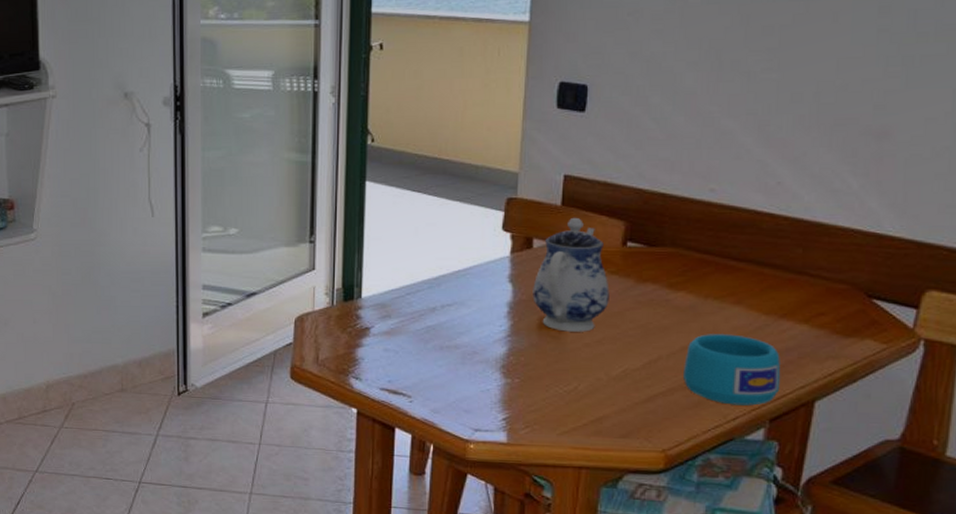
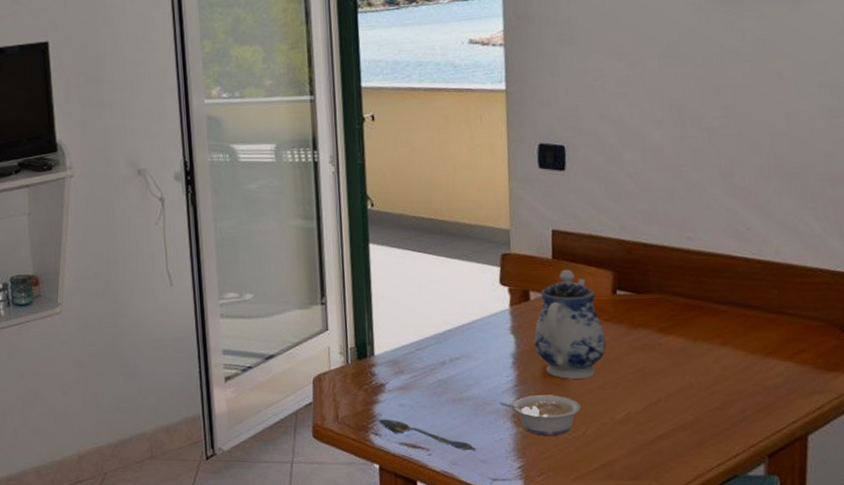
spoon: none [361,363,461,400] -> present [379,418,477,451]
legume: none [489,346,575,388] -> present [499,395,581,436]
cup: present [683,334,781,406] -> none [682,374,774,443]

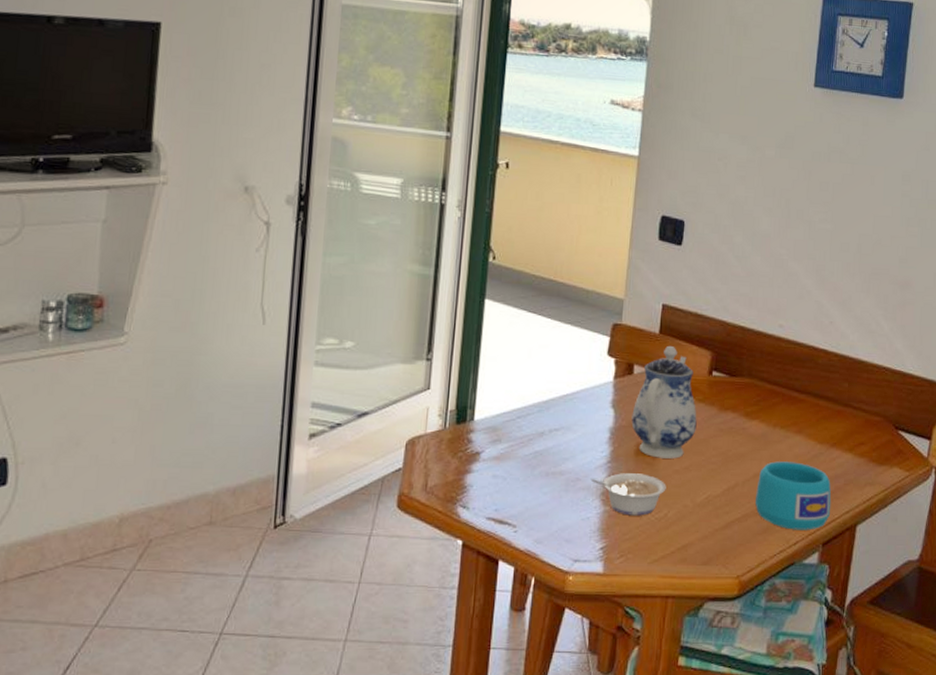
spoon: present [379,418,477,451] -> none [469,490,563,529]
cup: none [682,374,774,443] -> present [755,461,832,530]

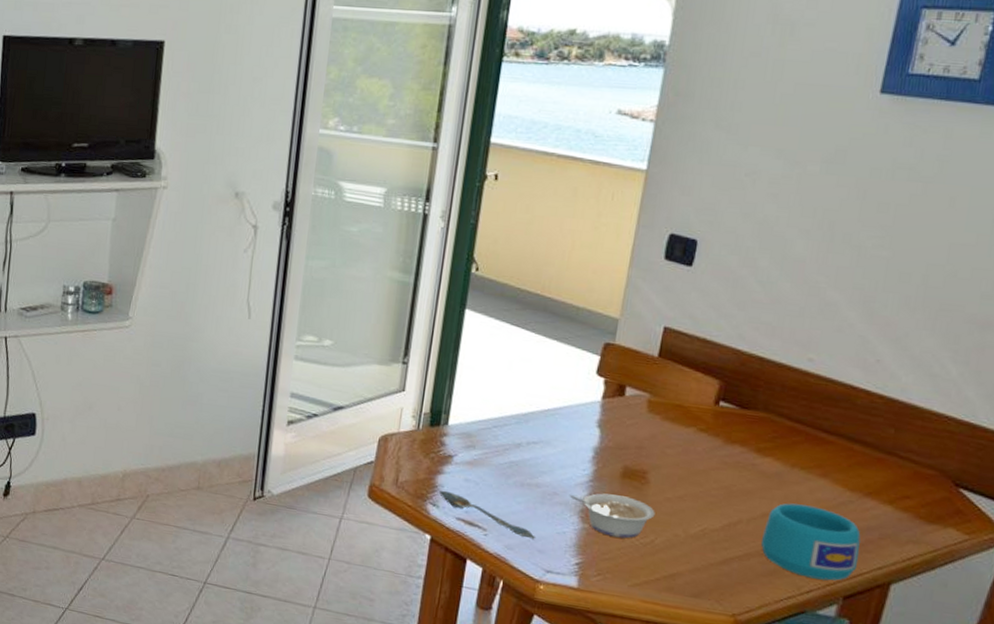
spoon: none [469,490,563,529] -> present [439,490,536,539]
teapot: present [631,345,697,459] -> none [619,370,697,486]

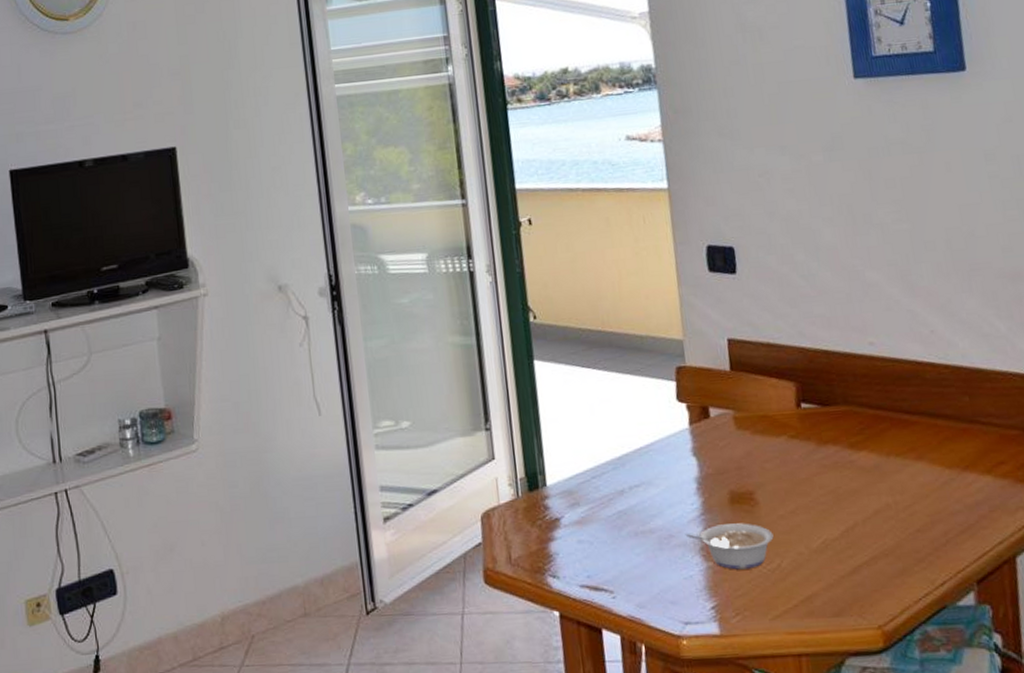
spoon: present [439,490,536,539] -> none [556,558,665,591]
cup: present [761,503,861,581] -> none [880,492,979,569]

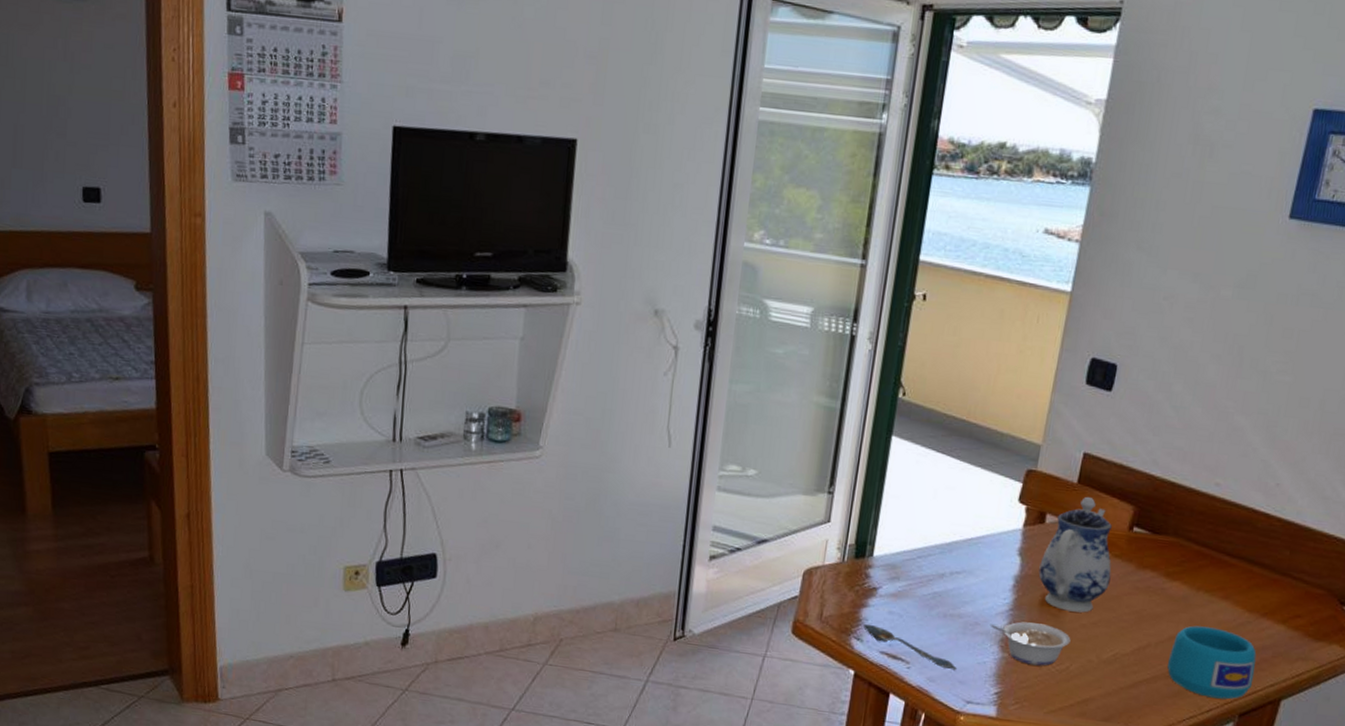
spoon: none [556,558,665,591] -> present [863,623,958,671]
teapot: none [717,381,796,505] -> present [1038,496,1112,613]
cup: none [880,492,979,569] -> present [1167,625,1257,700]

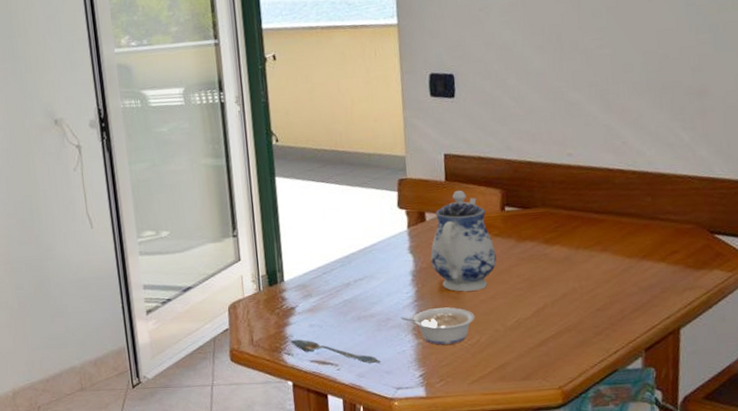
cup: present [1167,625,1257,700] -> none [567,278,650,340]

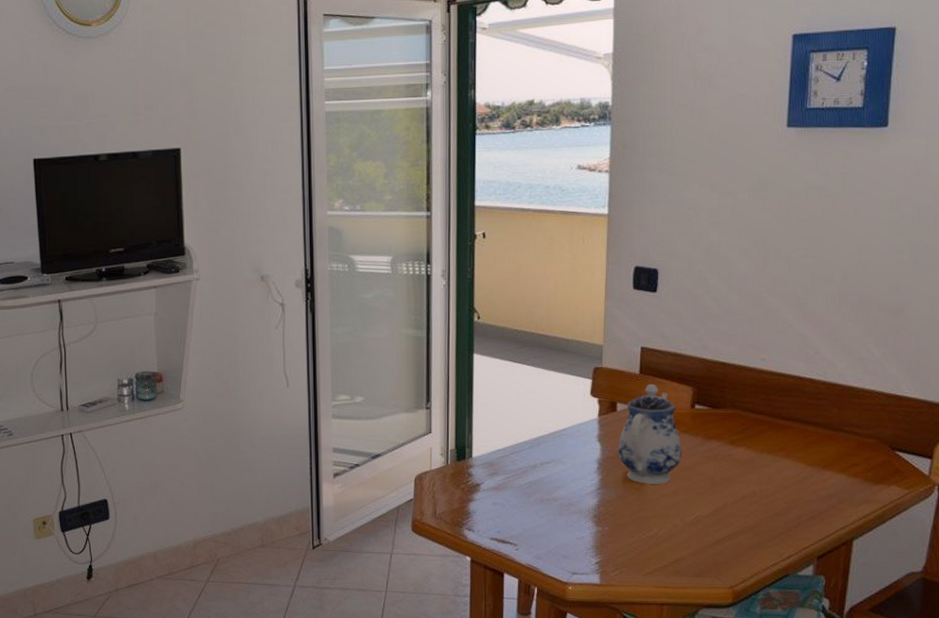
spoon: present [291,339,382,364] -> none [473,515,560,547]
legume: present [400,307,475,345] -> none [582,498,655,535]

